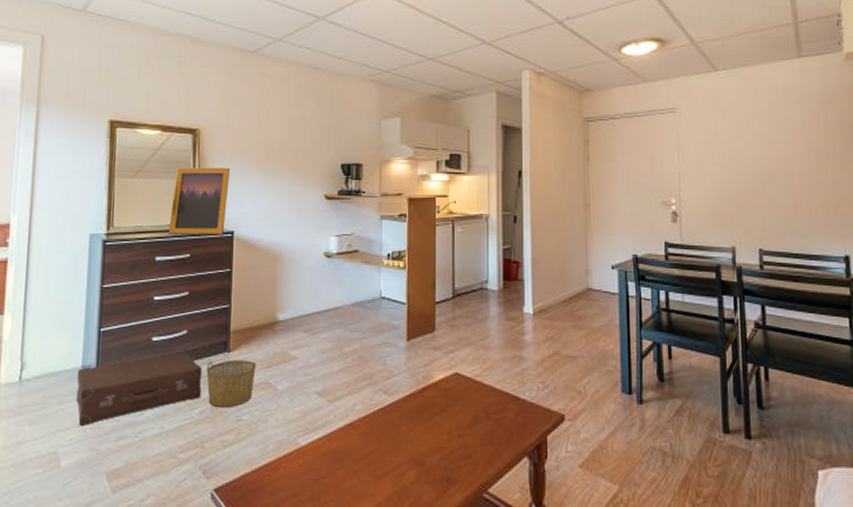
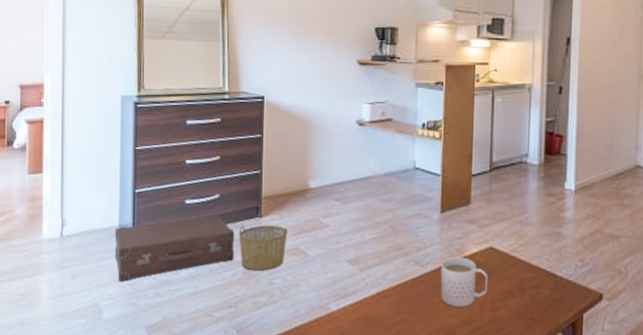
picture frame: present [168,167,230,234] -> none [199,28,259,99]
mug: none [408,384,455,435] -> present [440,256,489,307]

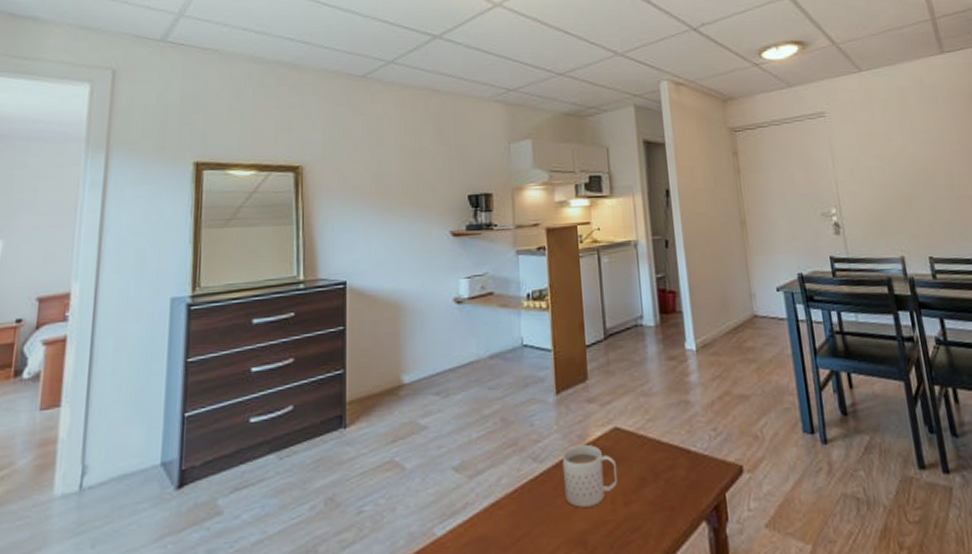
suitcase: present [114,214,235,282] -> none [154,431,313,540]
basket: present [239,225,288,271] -> none [318,435,379,498]

